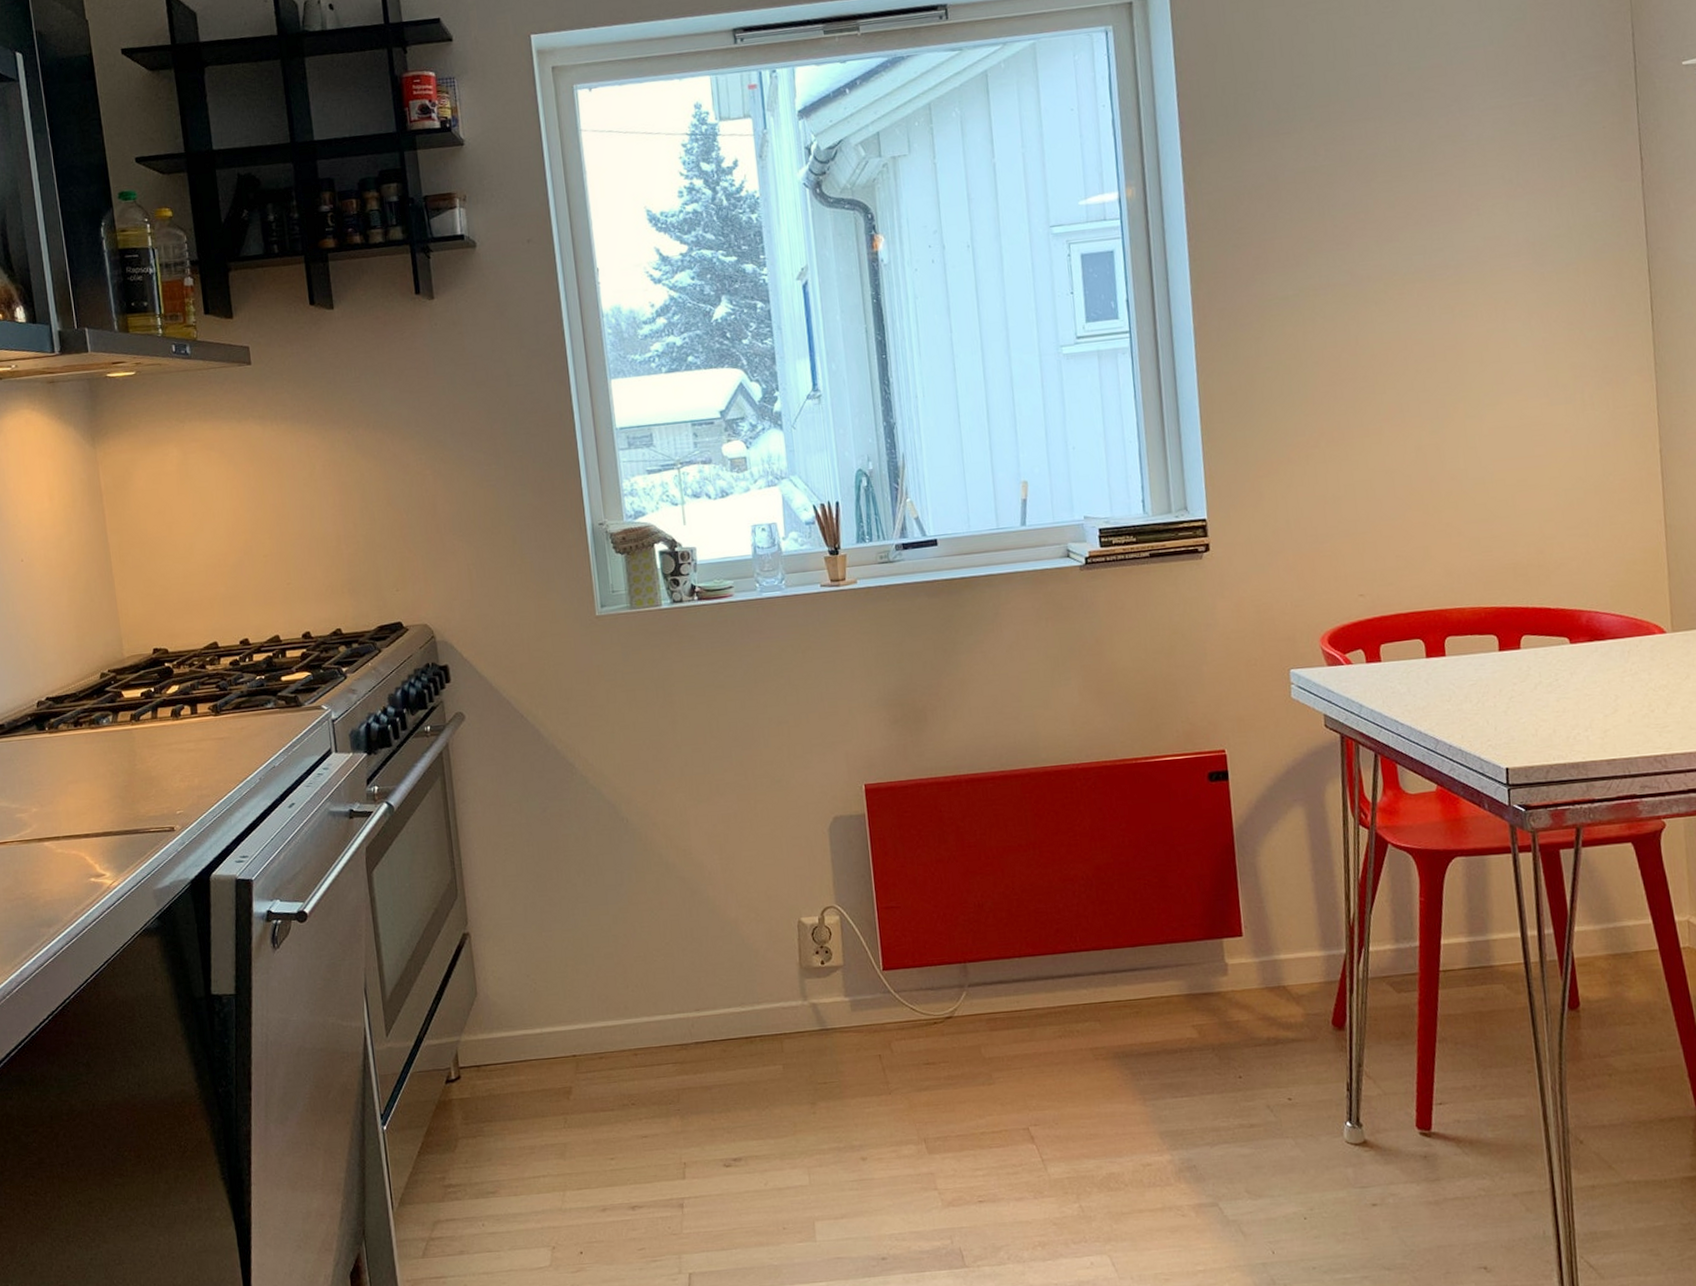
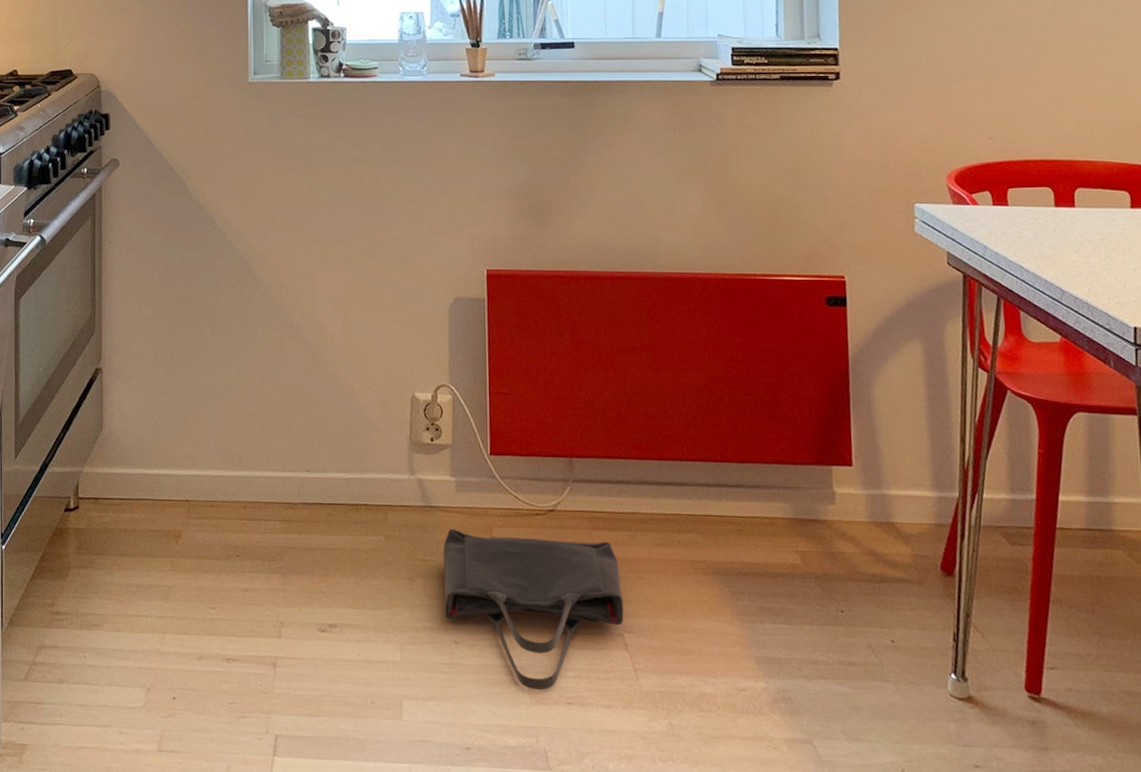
tote bag: none [842,1041,1029,1194] -> present [442,528,624,691]

